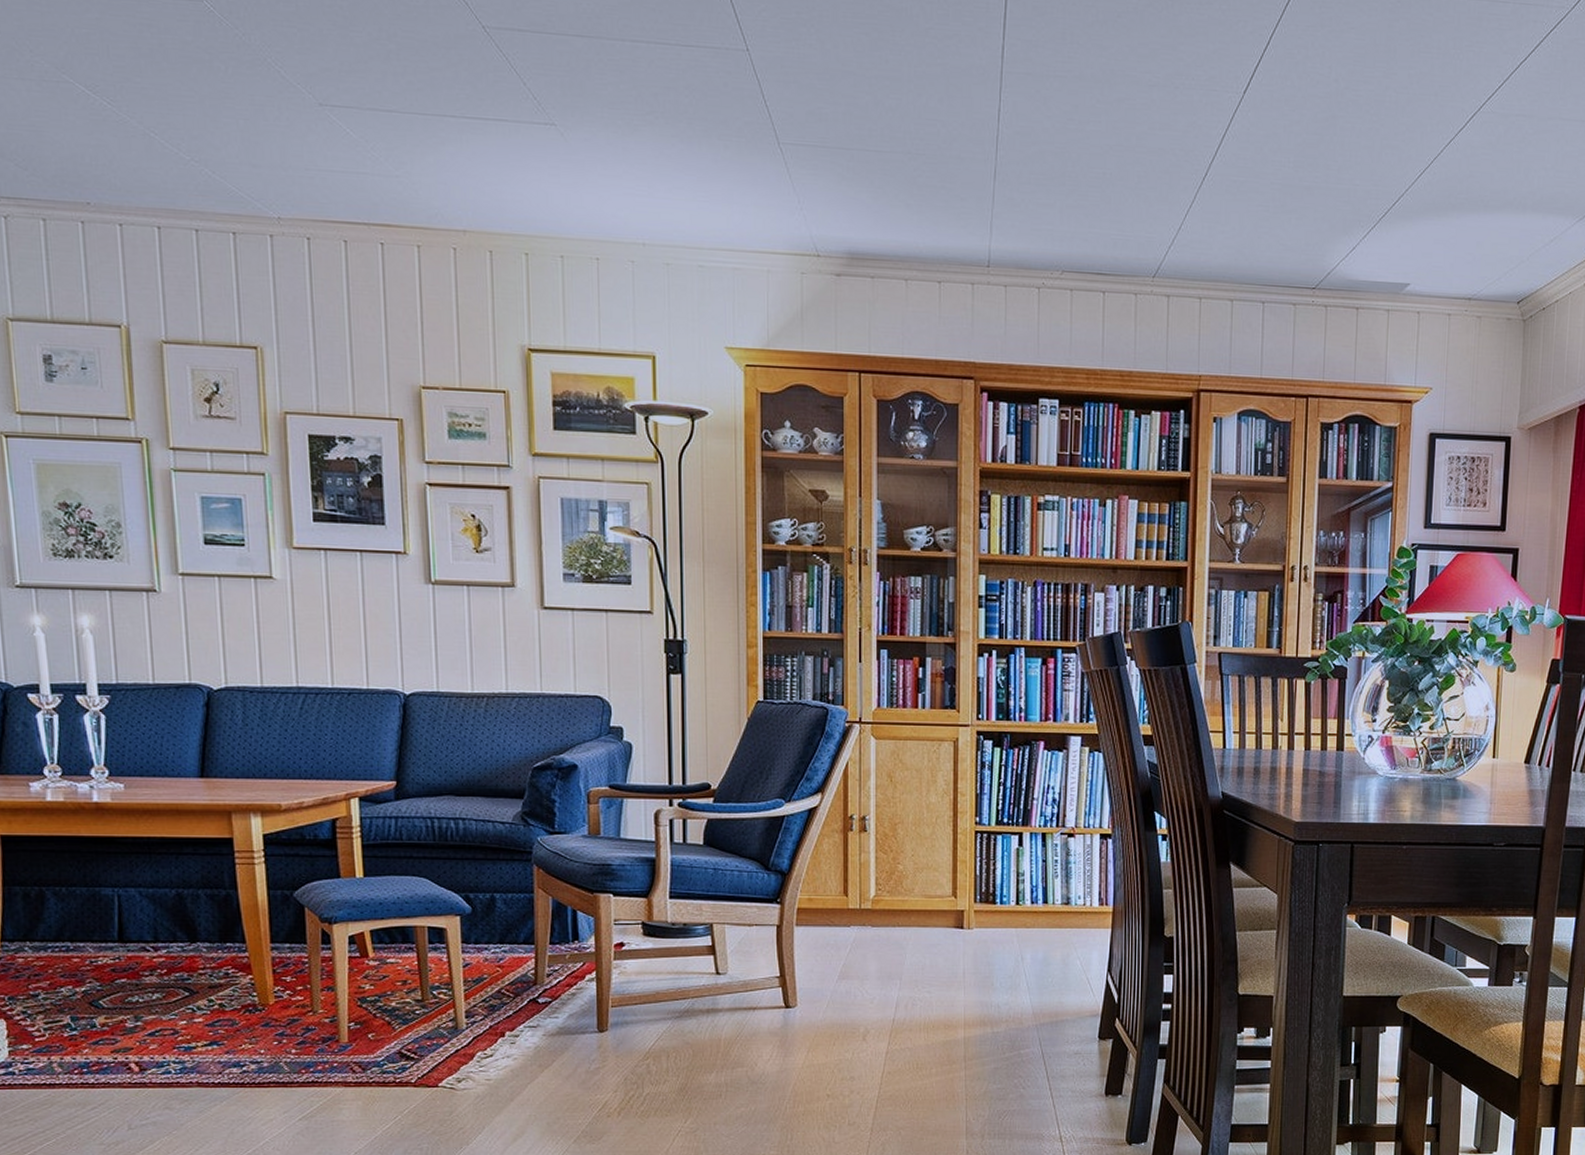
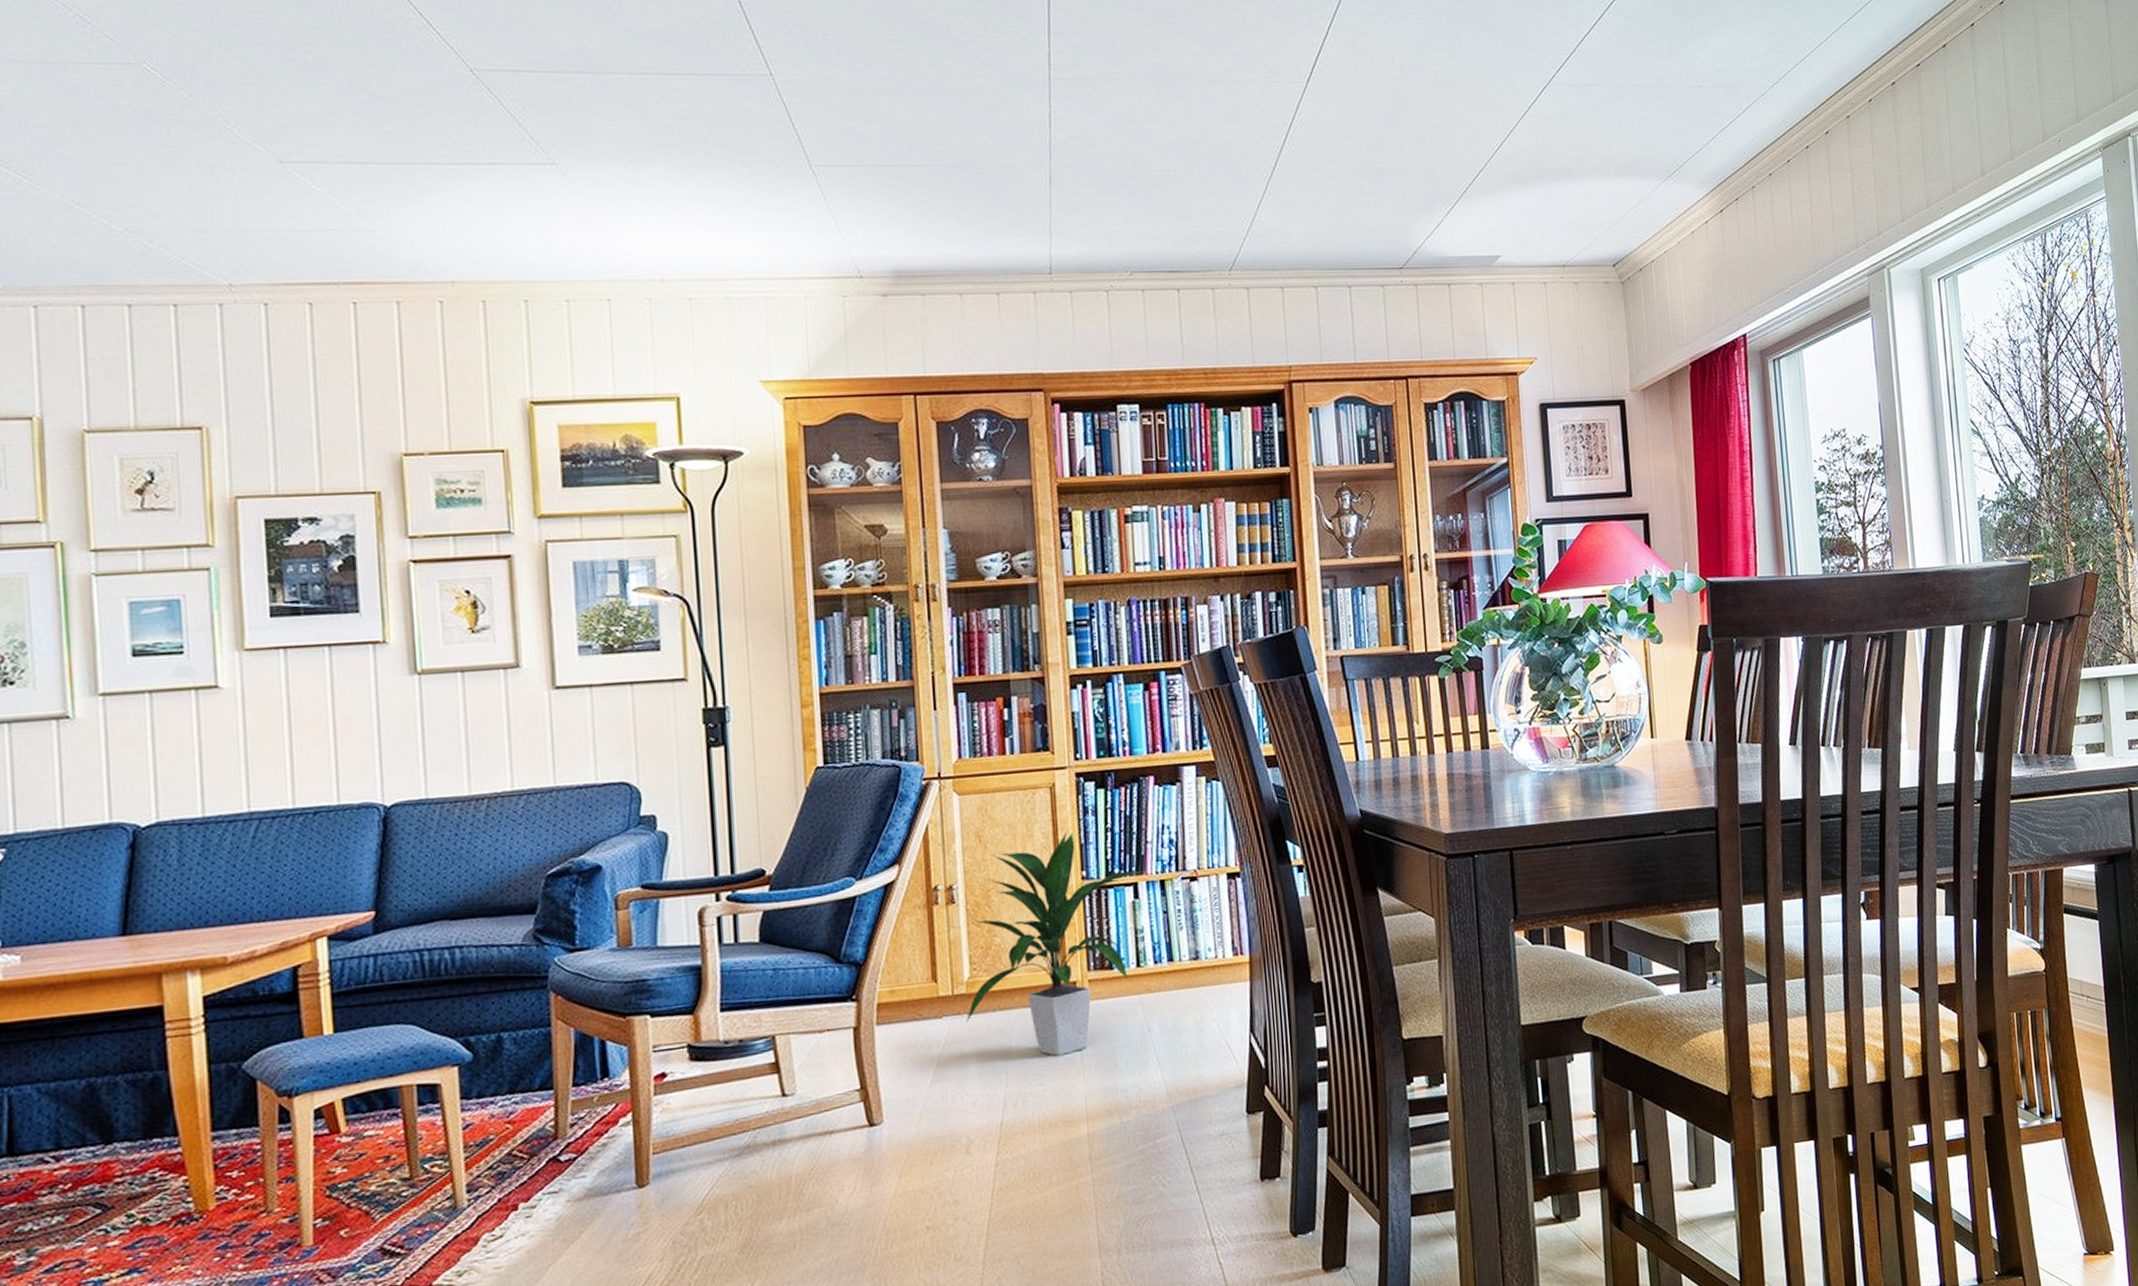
indoor plant: none [869,780,1029,970] -> present [965,830,1145,1056]

